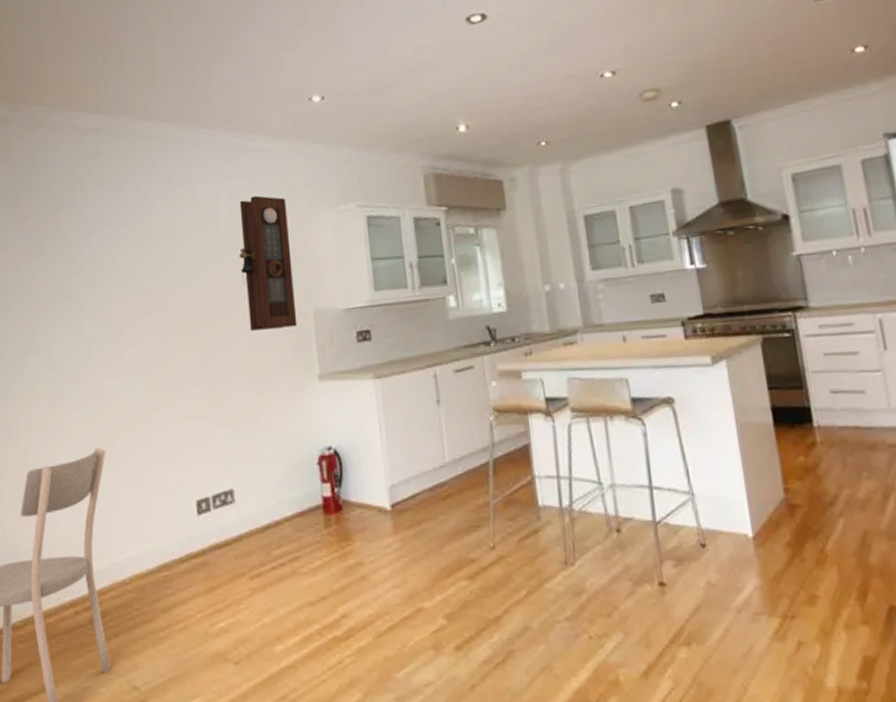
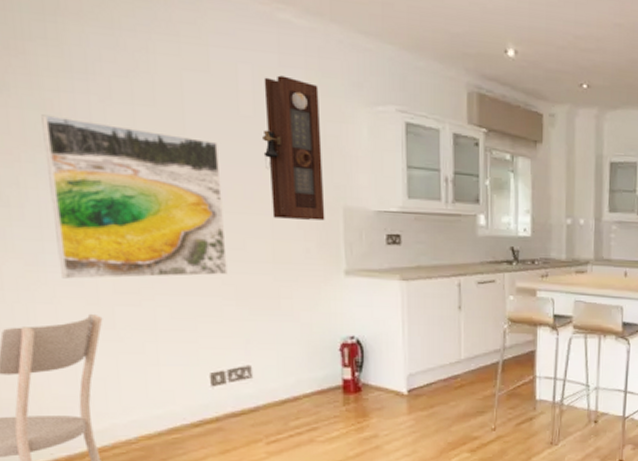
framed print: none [68,267,211,416] -> present [41,114,228,279]

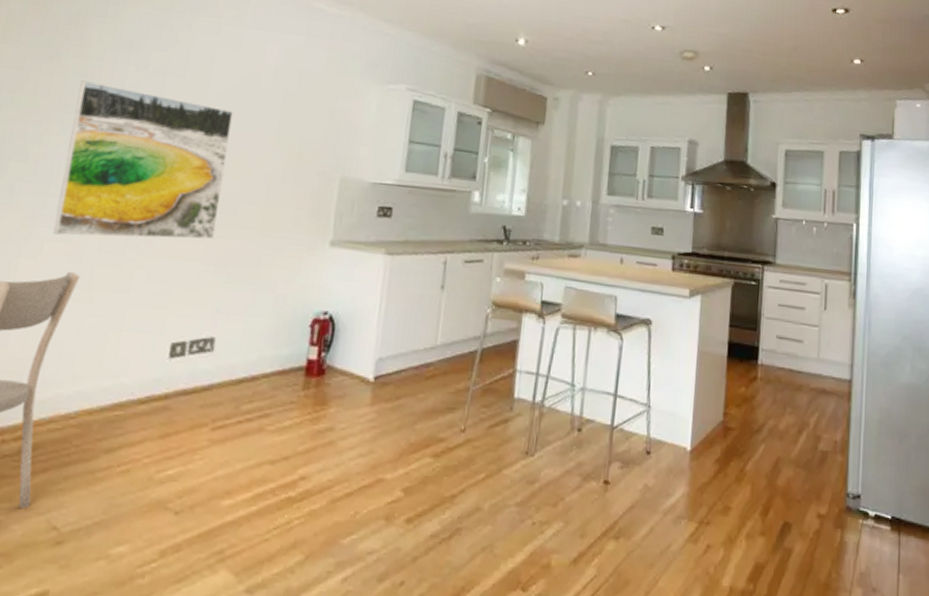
pendulum clock: present [263,75,325,221] -> none [270,54,338,190]

